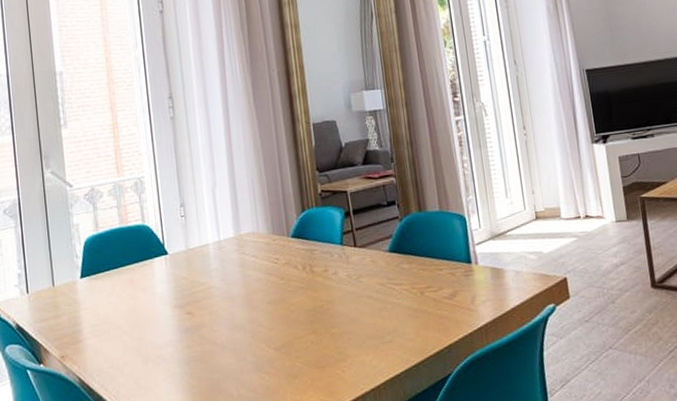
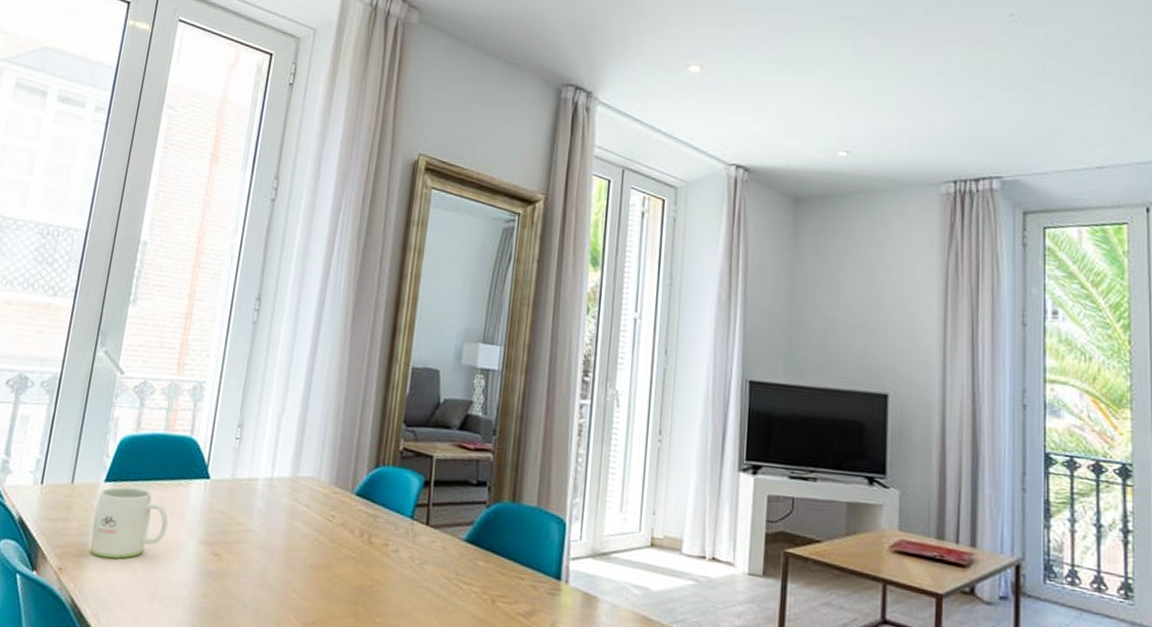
mug: none [78,276,143,340] -> present [90,487,169,559]

